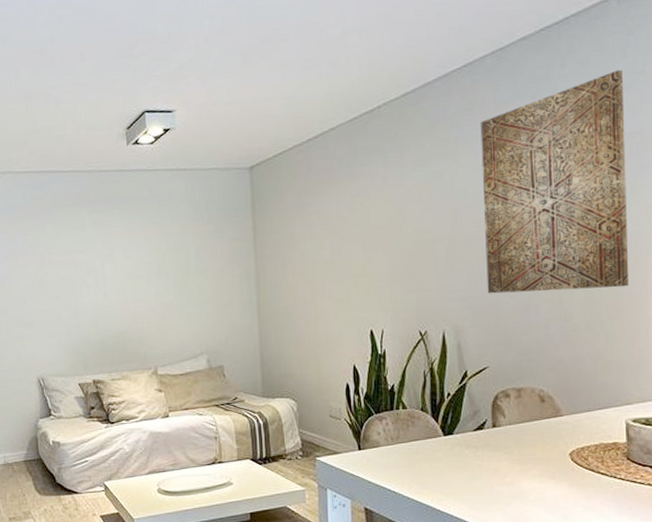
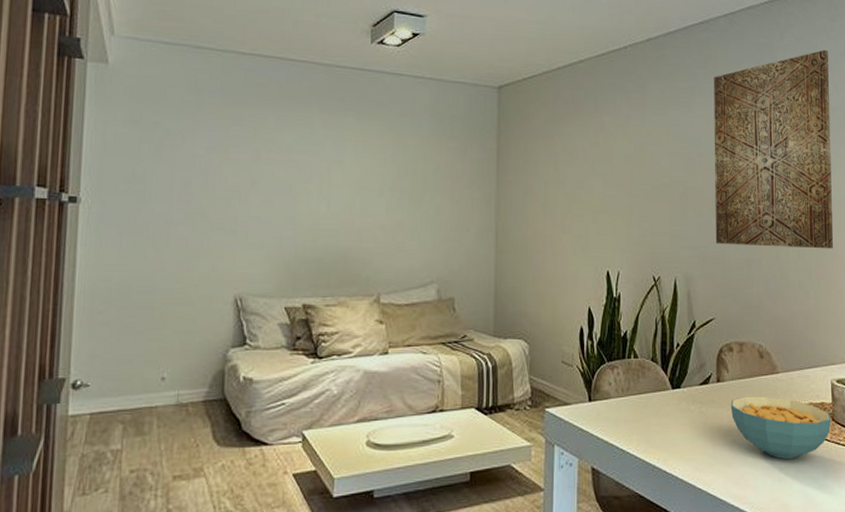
cereal bowl: none [508,438,626,498] -> present [730,396,832,459]

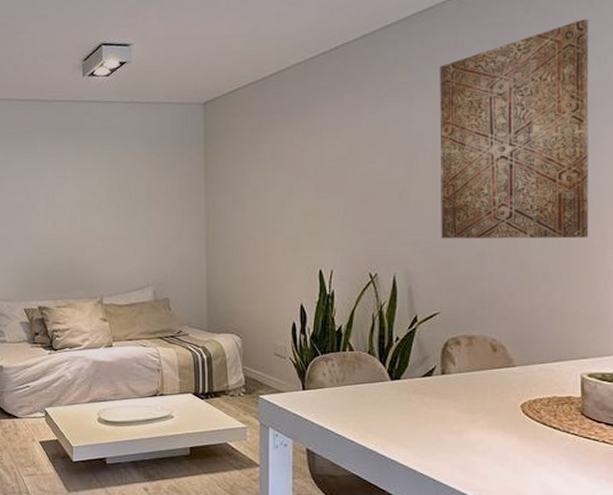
cereal bowl: present [730,396,832,459] -> none [457,389,580,450]

